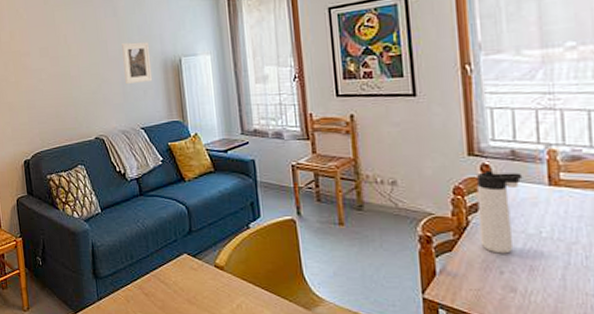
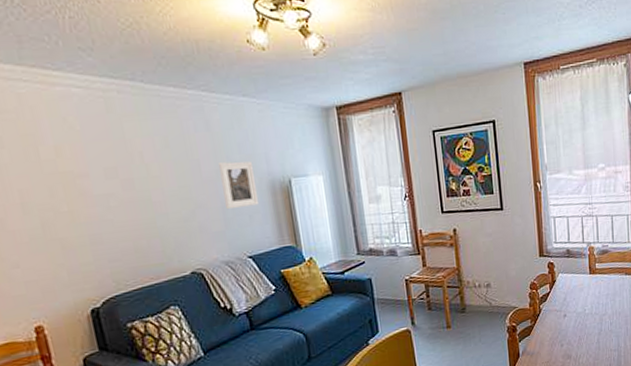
thermos bottle: present [476,170,523,254] -> none [545,267,574,332]

